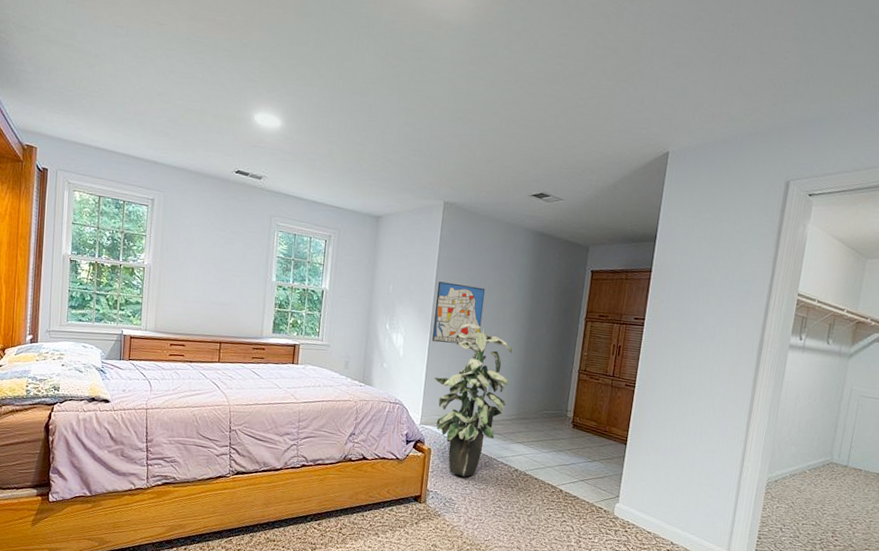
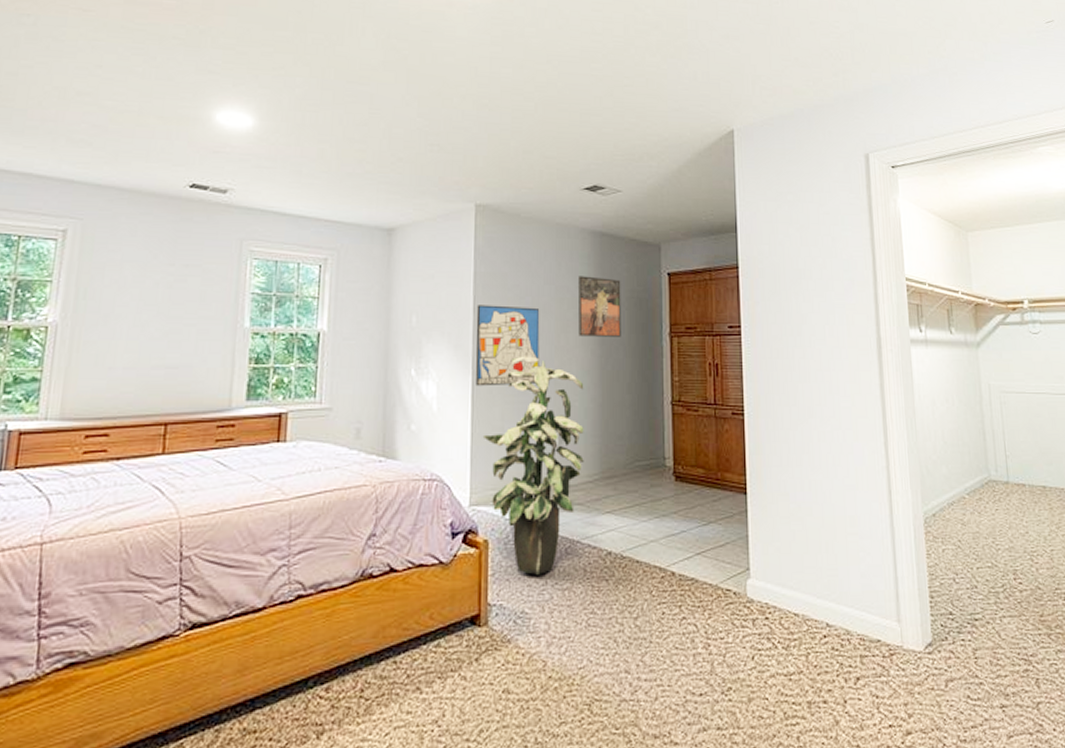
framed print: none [513,266,552,317] -> present [577,276,621,337]

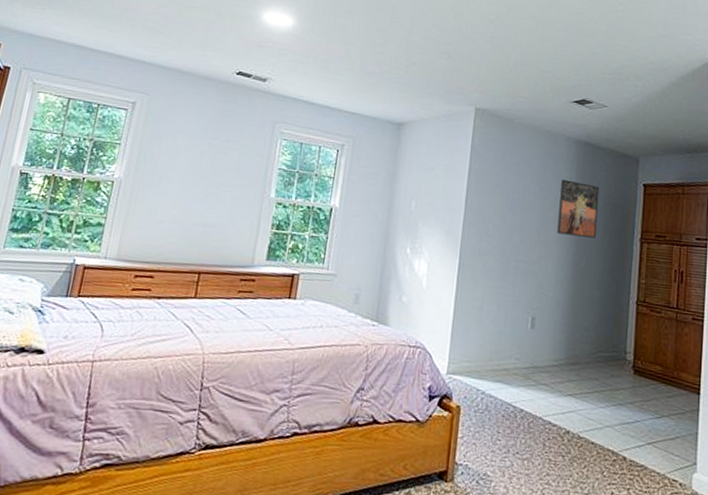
wall art: present [475,305,540,387] -> none [462,197,524,272]
indoor plant: present [482,356,584,575] -> none [463,246,558,443]

